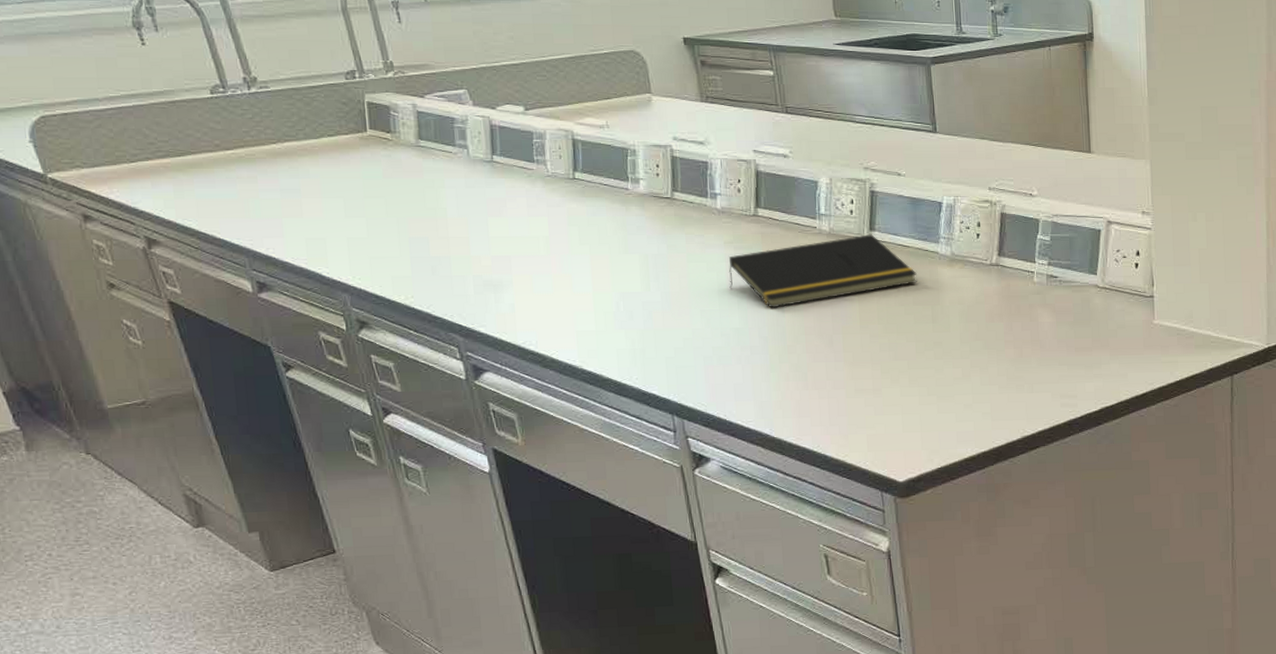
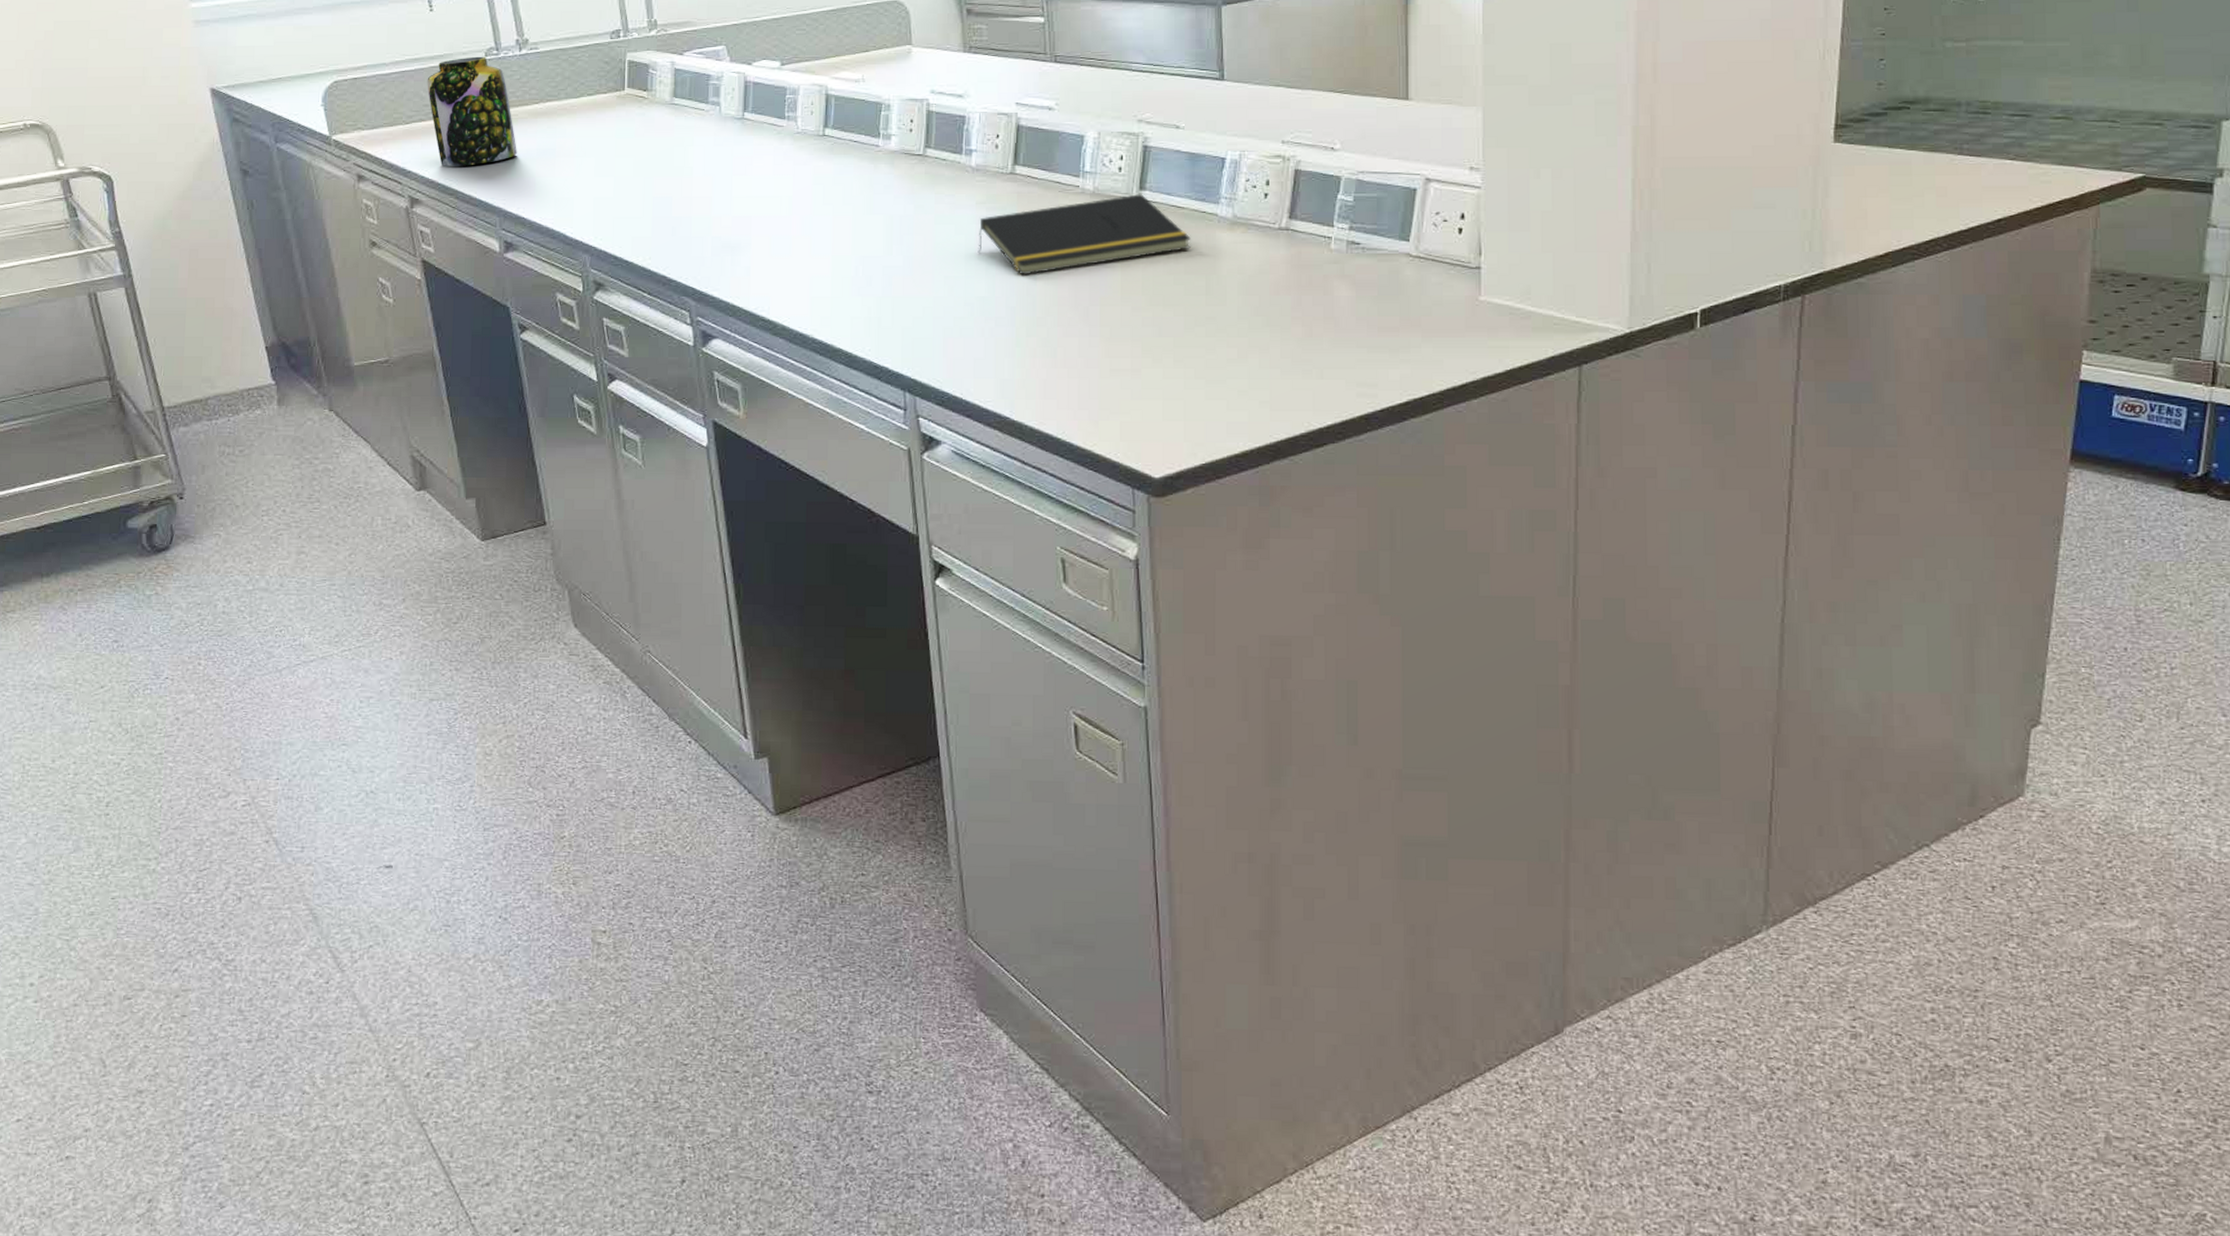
jar: none [148,94,259,206] -> present [427,56,517,166]

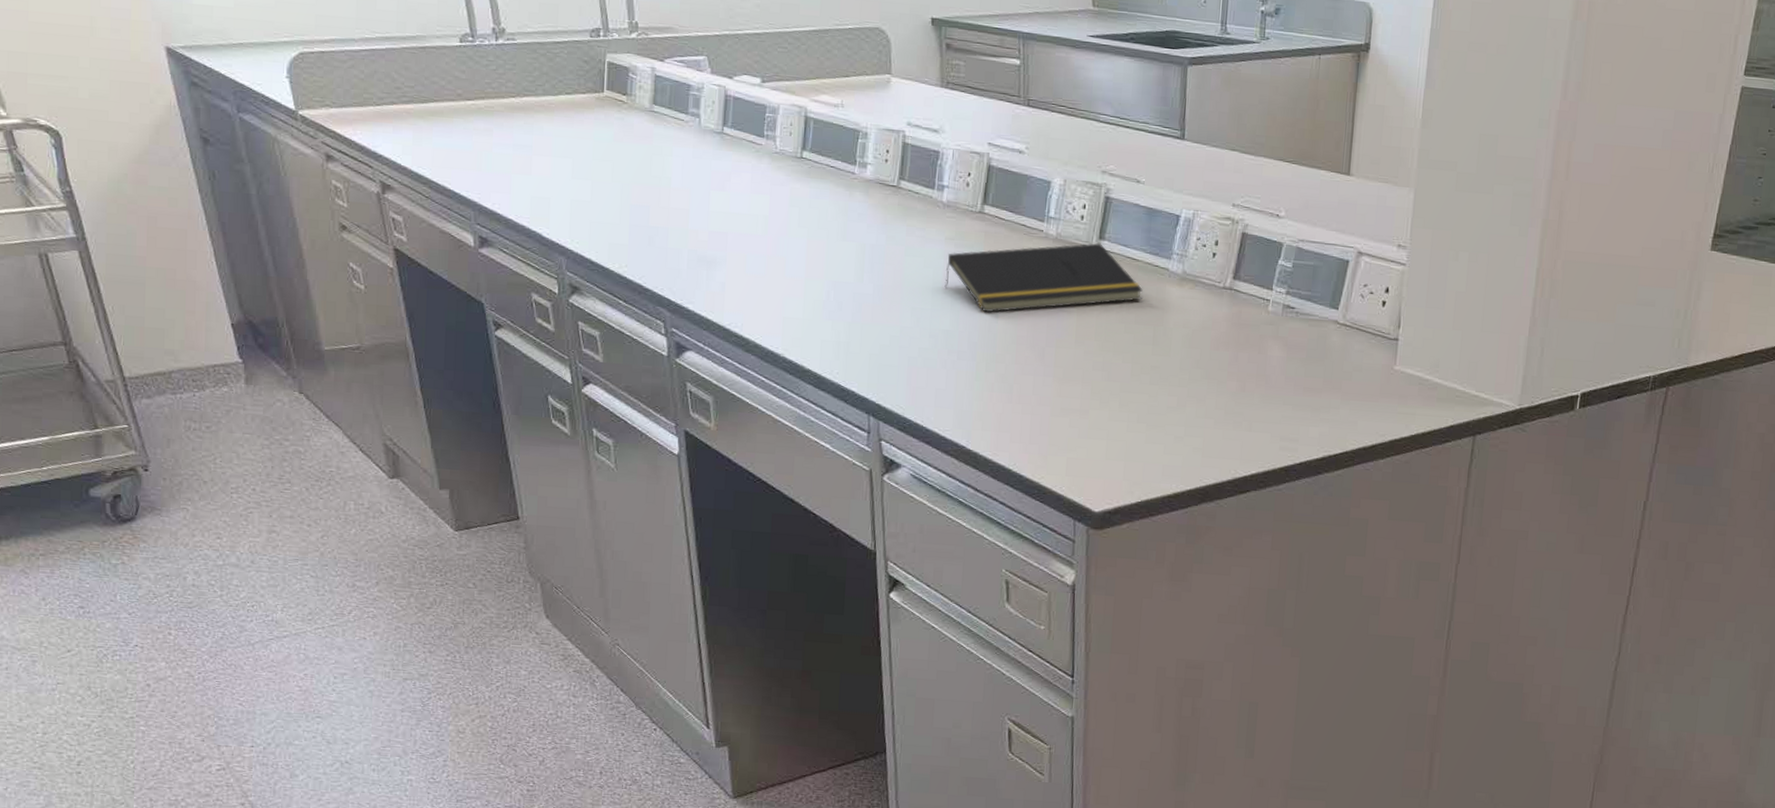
jar: present [427,56,517,166] -> none [398,41,493,156]

